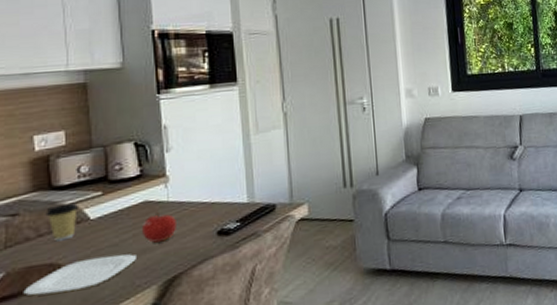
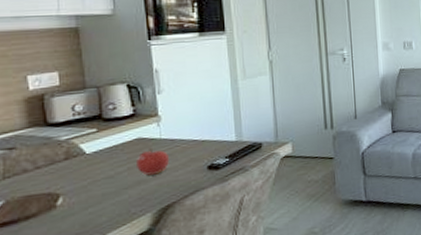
plate: present [23,254,136,296] -> none [23,185,131,222]
coffee cup: present [46,202,78,242] -> none [42,138,74,173]

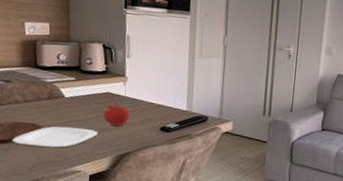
plate: none [23,185,131,222] -> present [12,126,97,148]

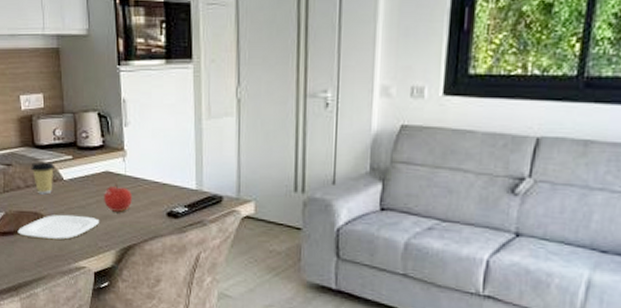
coffee cup: none [31,81,56,109] -> present [31,162,54,195]

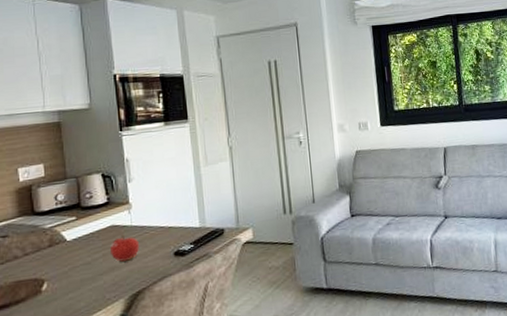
plate: present [17,214,99,240] -> none [14,271,106,307]
coffee cup: present [31,162,54,195] -> none [30,226,56,260]

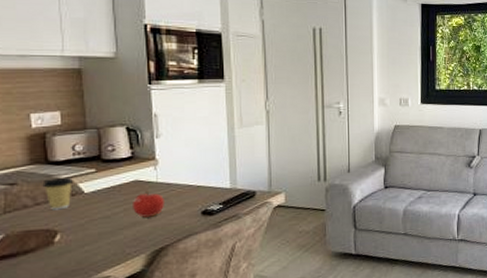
coffee cup: none [30,226,56,260] -> present [42,177,73,210]

